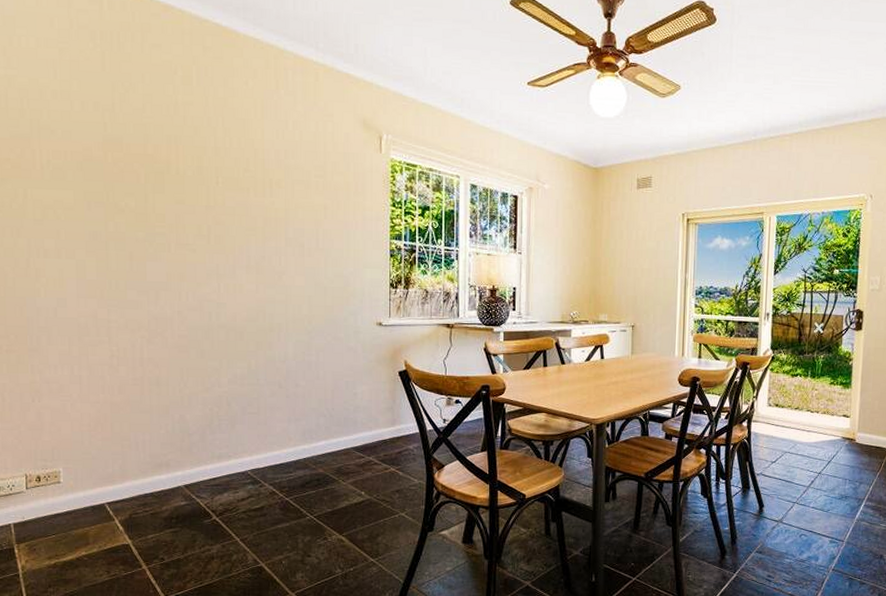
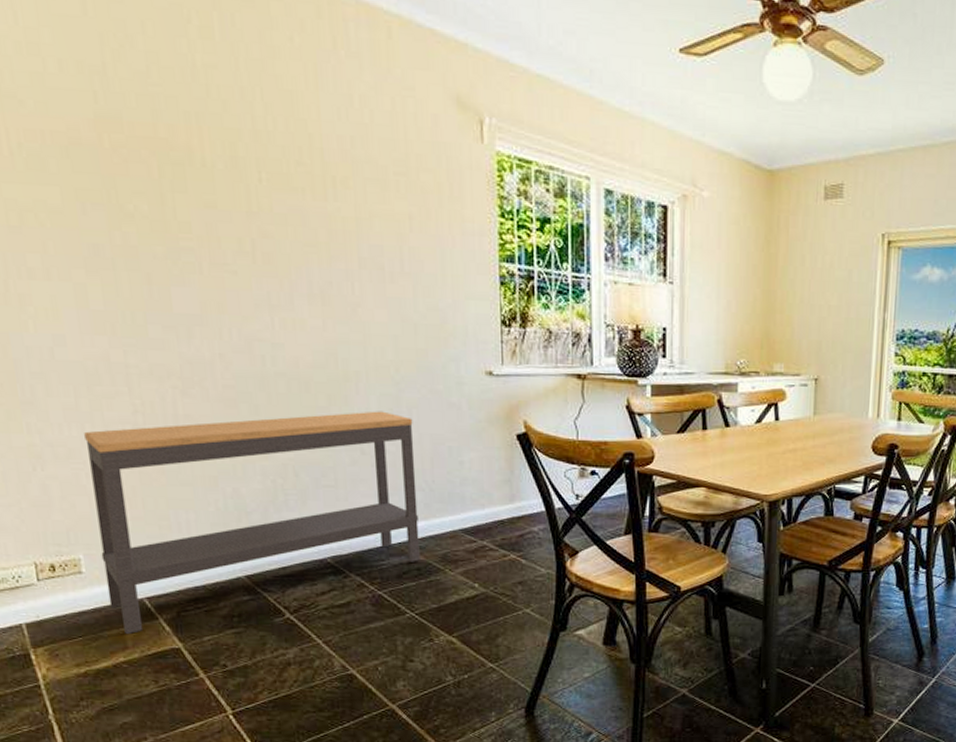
console table: none [73,354,320,533] -> present [84,411,420,635]

